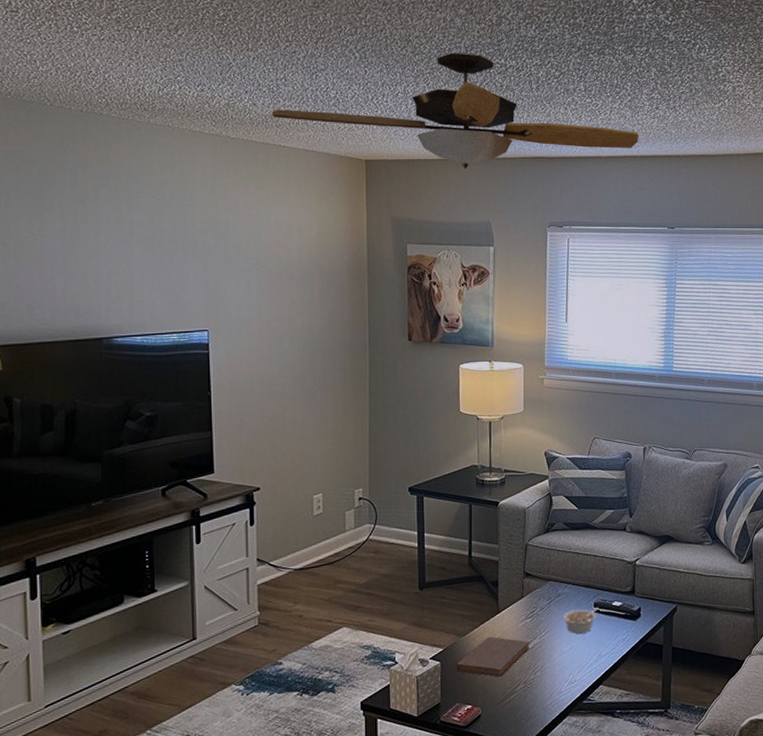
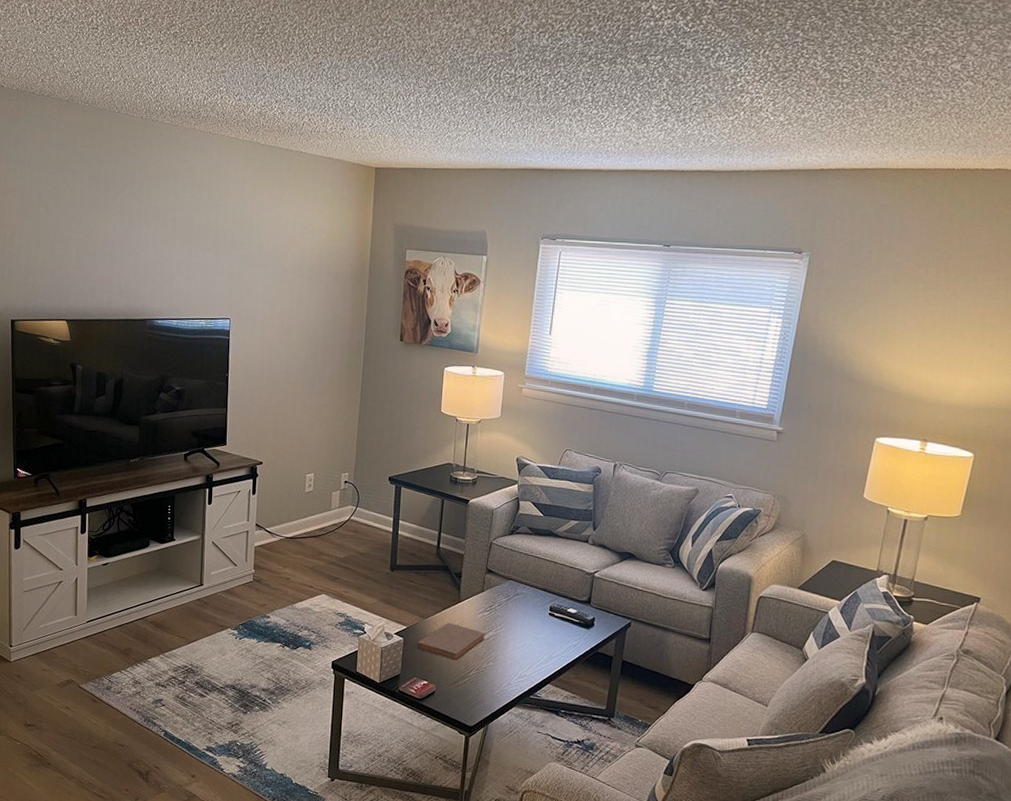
ceiling fan: present [271,52,639,170] -> none [296,62,644,180]
legume: present [562,608,600,634] -> none [518,610,555,633]

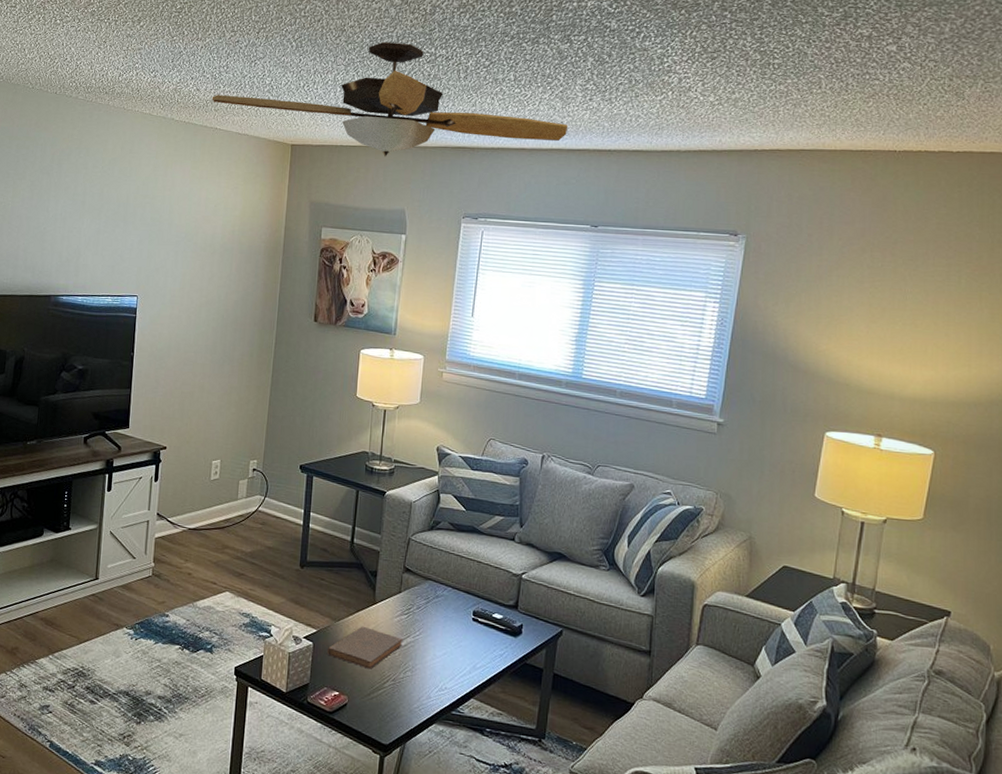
ceiling fan: none [296,62,644,180] -> present [212,41,569,157]

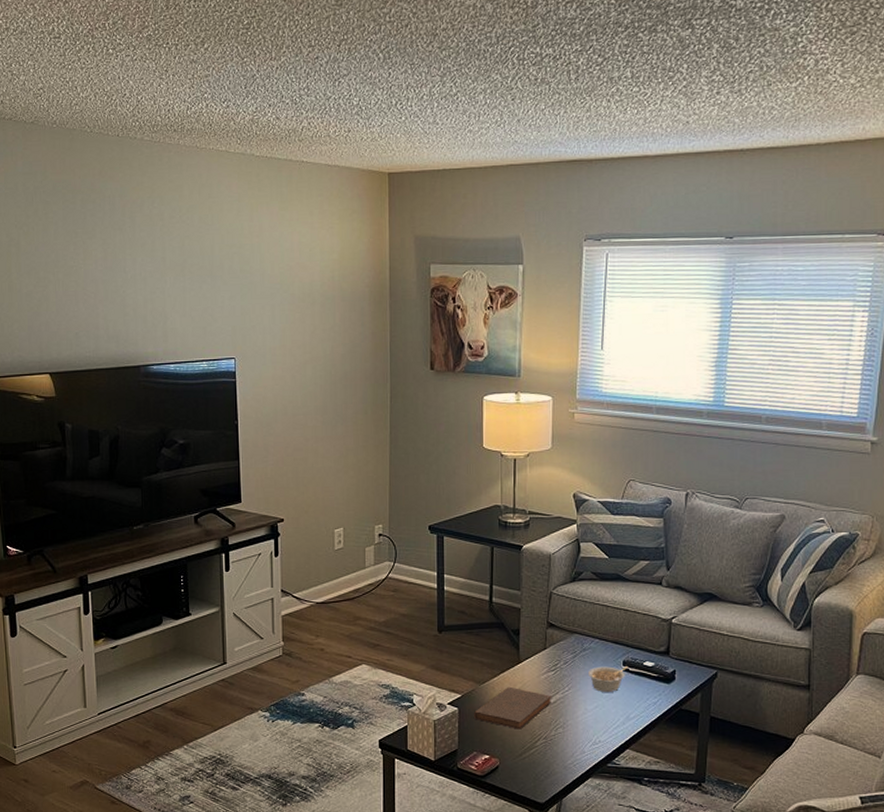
ceiling fan: present [212,41,569,157] -> none [294,44,695,179]
legume: none [438,614,479,641] -> present [587,666,629,692]

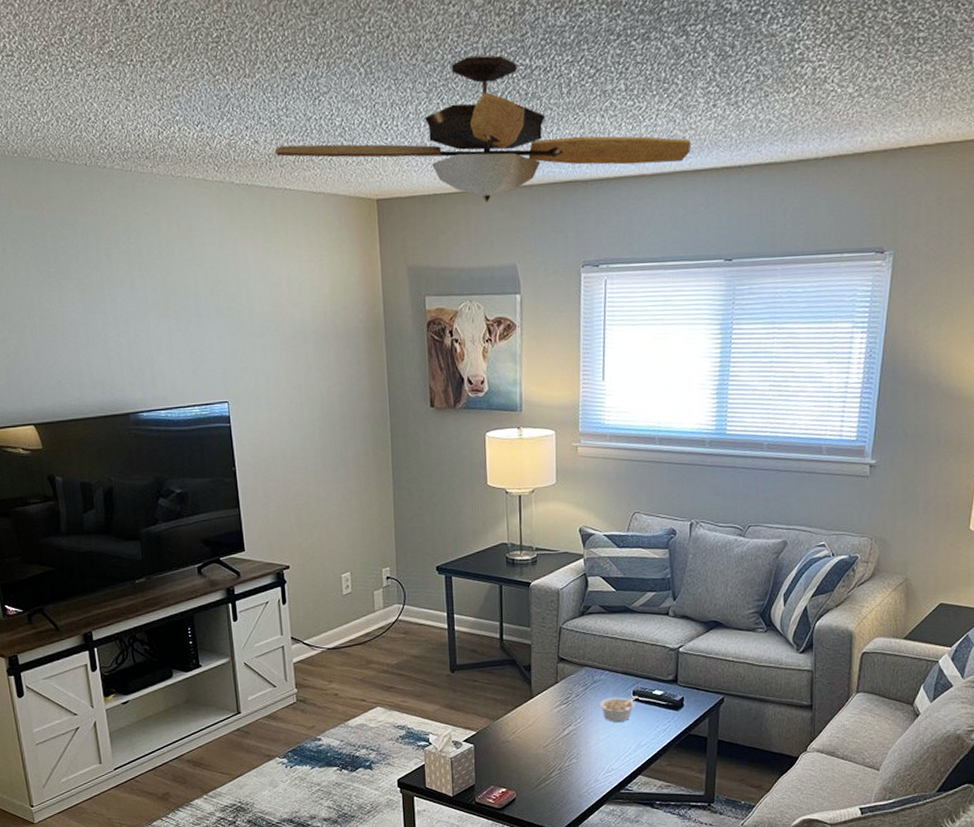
ceiling fan: none [294,44,695,179] -> present [274,55,692,203]
book: present [473,686,551,730] -> none [489,721,564,762]

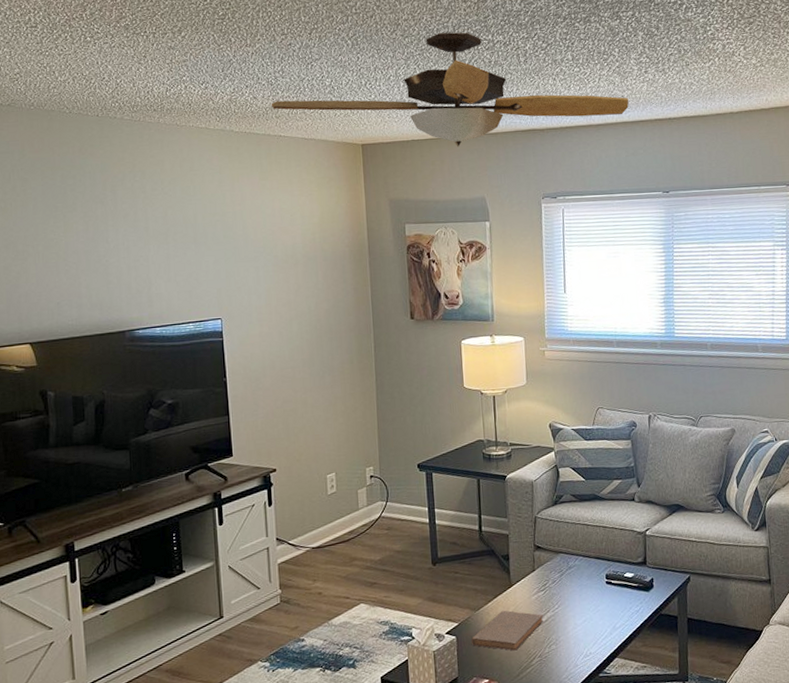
book: none [489,721,564,762] -> present [470,610,543,651]
legume: present [598,696,639,722] -> none [574,579,612,606]

